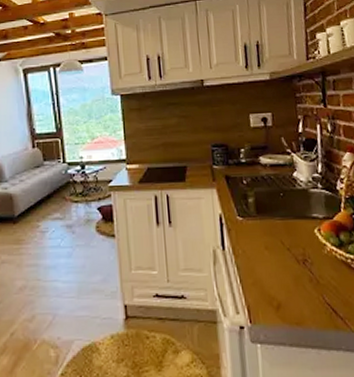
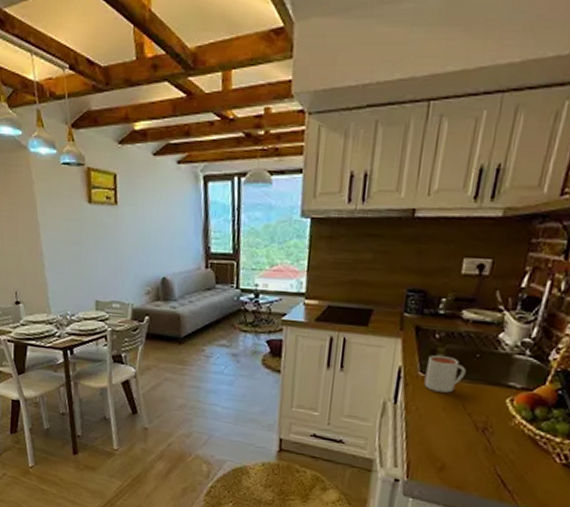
mug: none [242,199,276,233] -> present [424,355,466,393]

